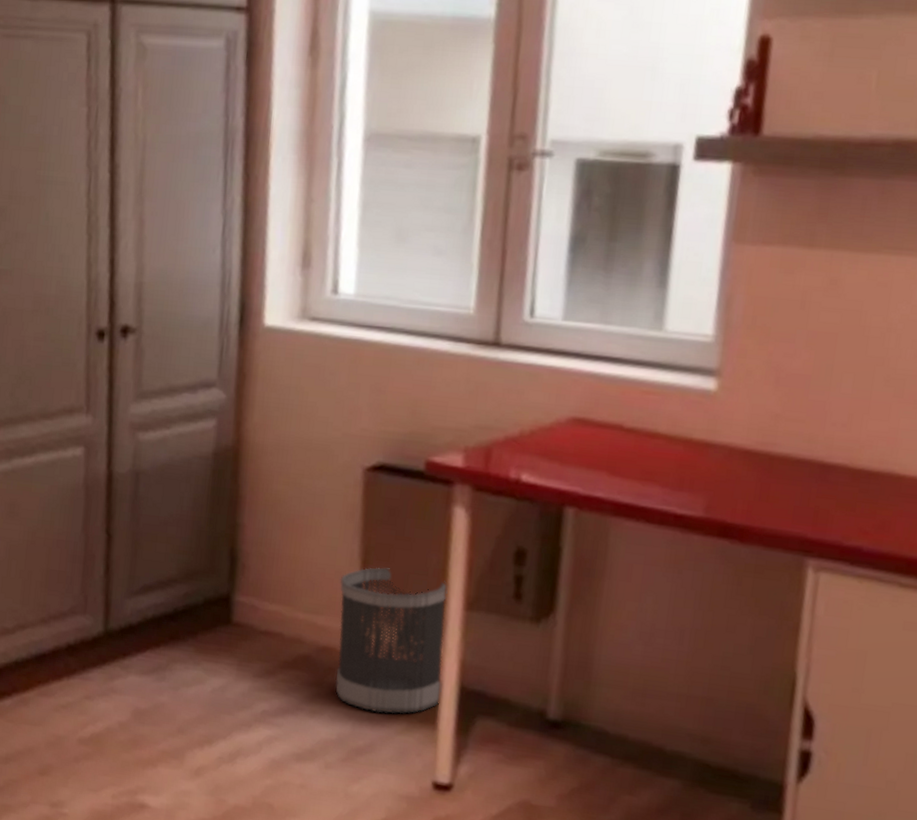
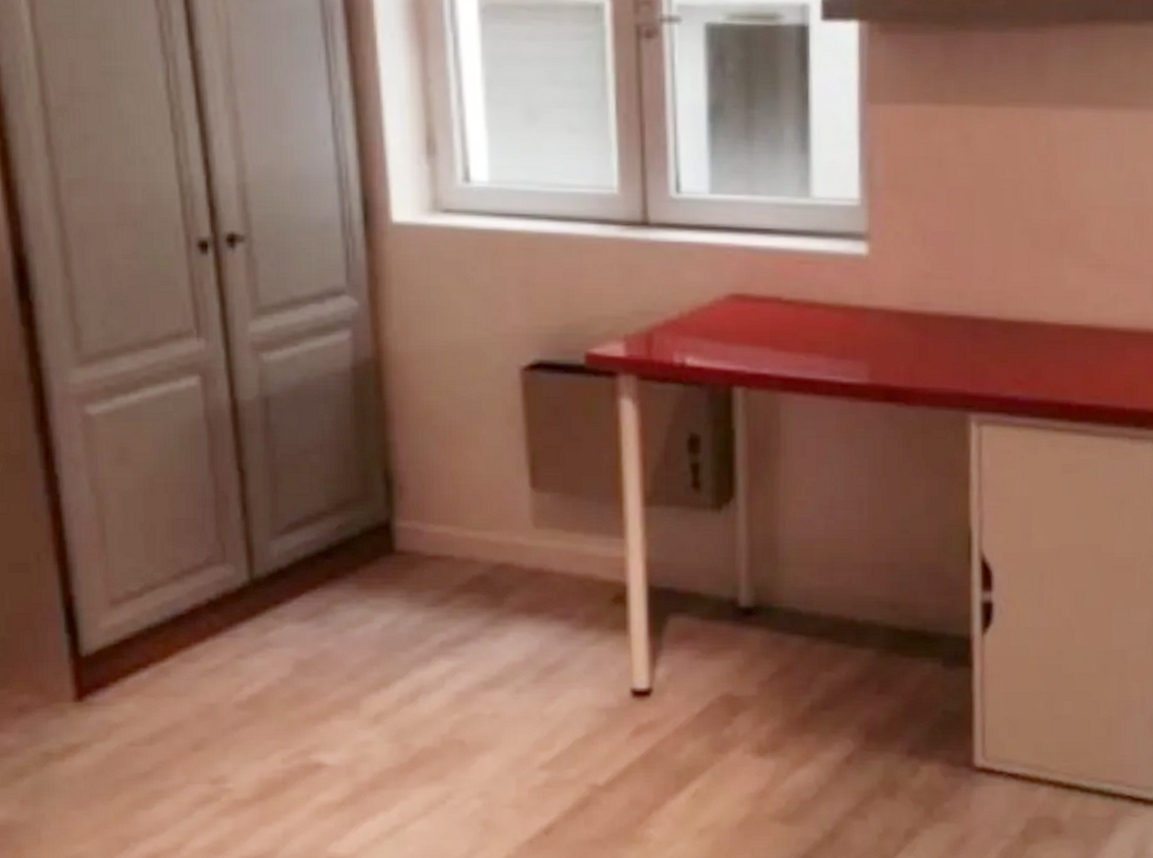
wastebasket: present [335,567,448,714] -> none [508,472,629,626]

